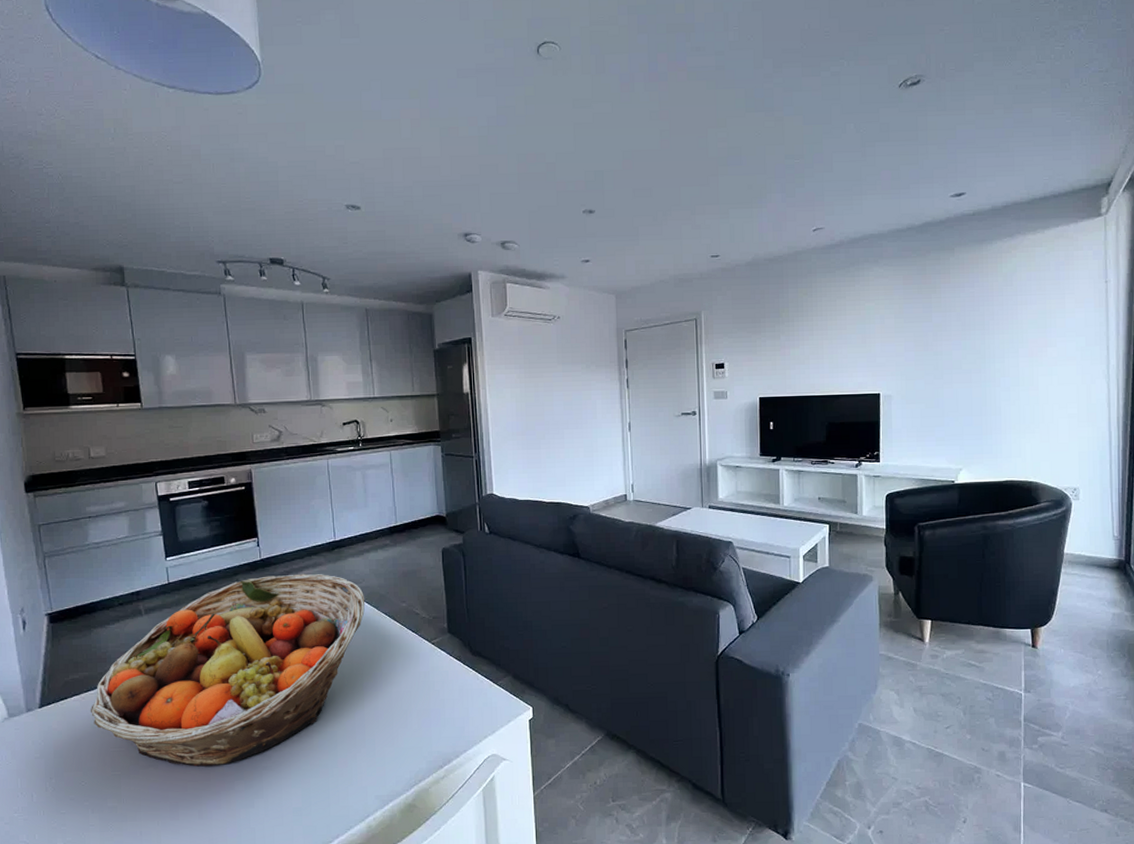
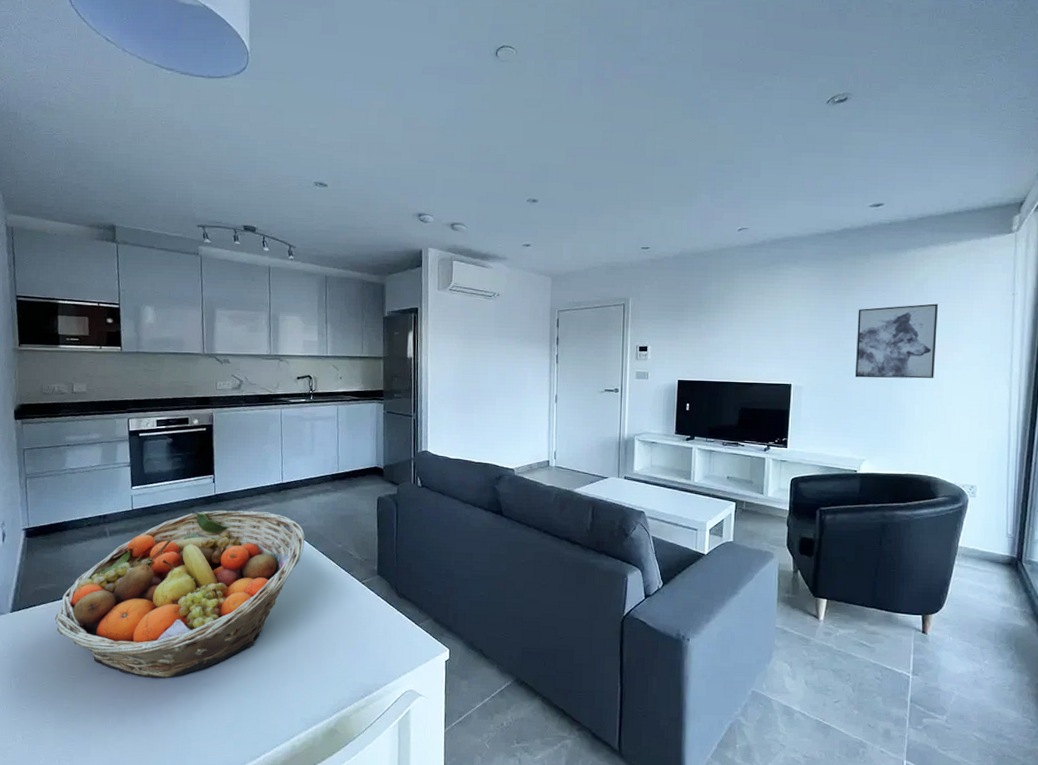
wall art: none [945,297,1029,382] -> present [854,303,938,379]

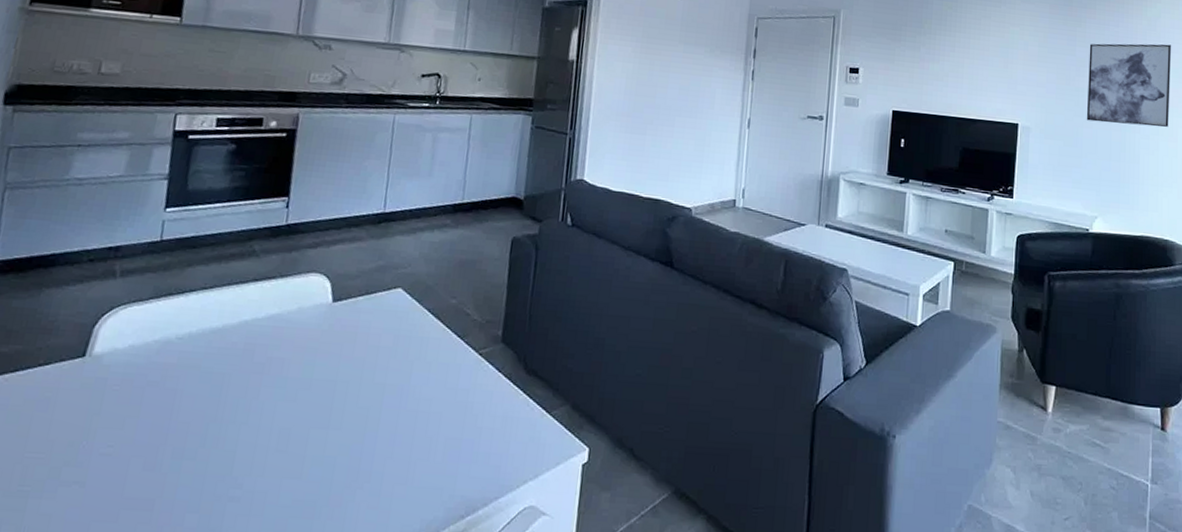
fruit basket: present [55,510,305,678] -> none [11,246,407,491]

